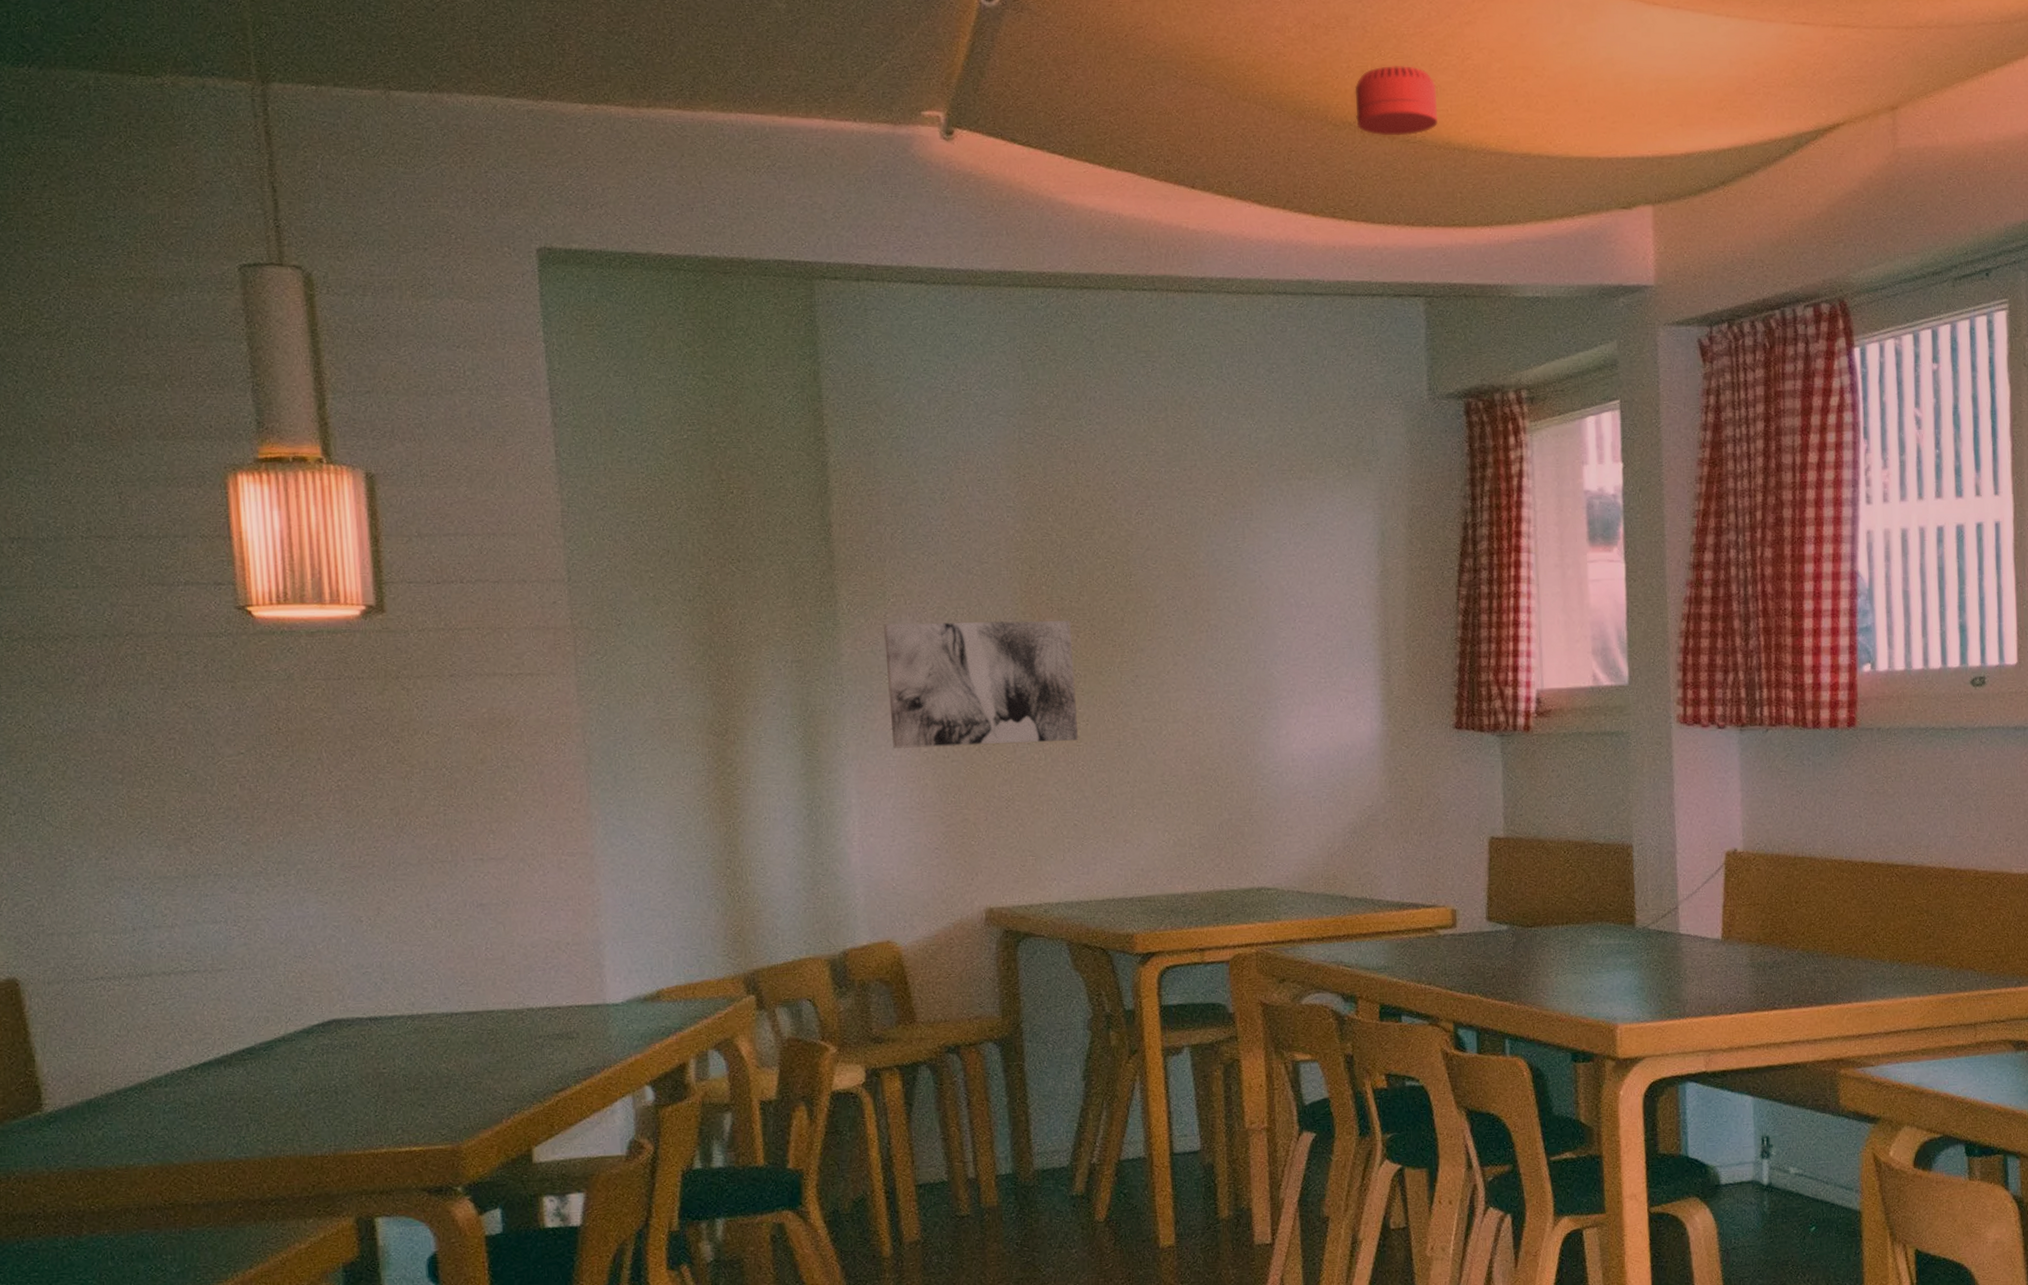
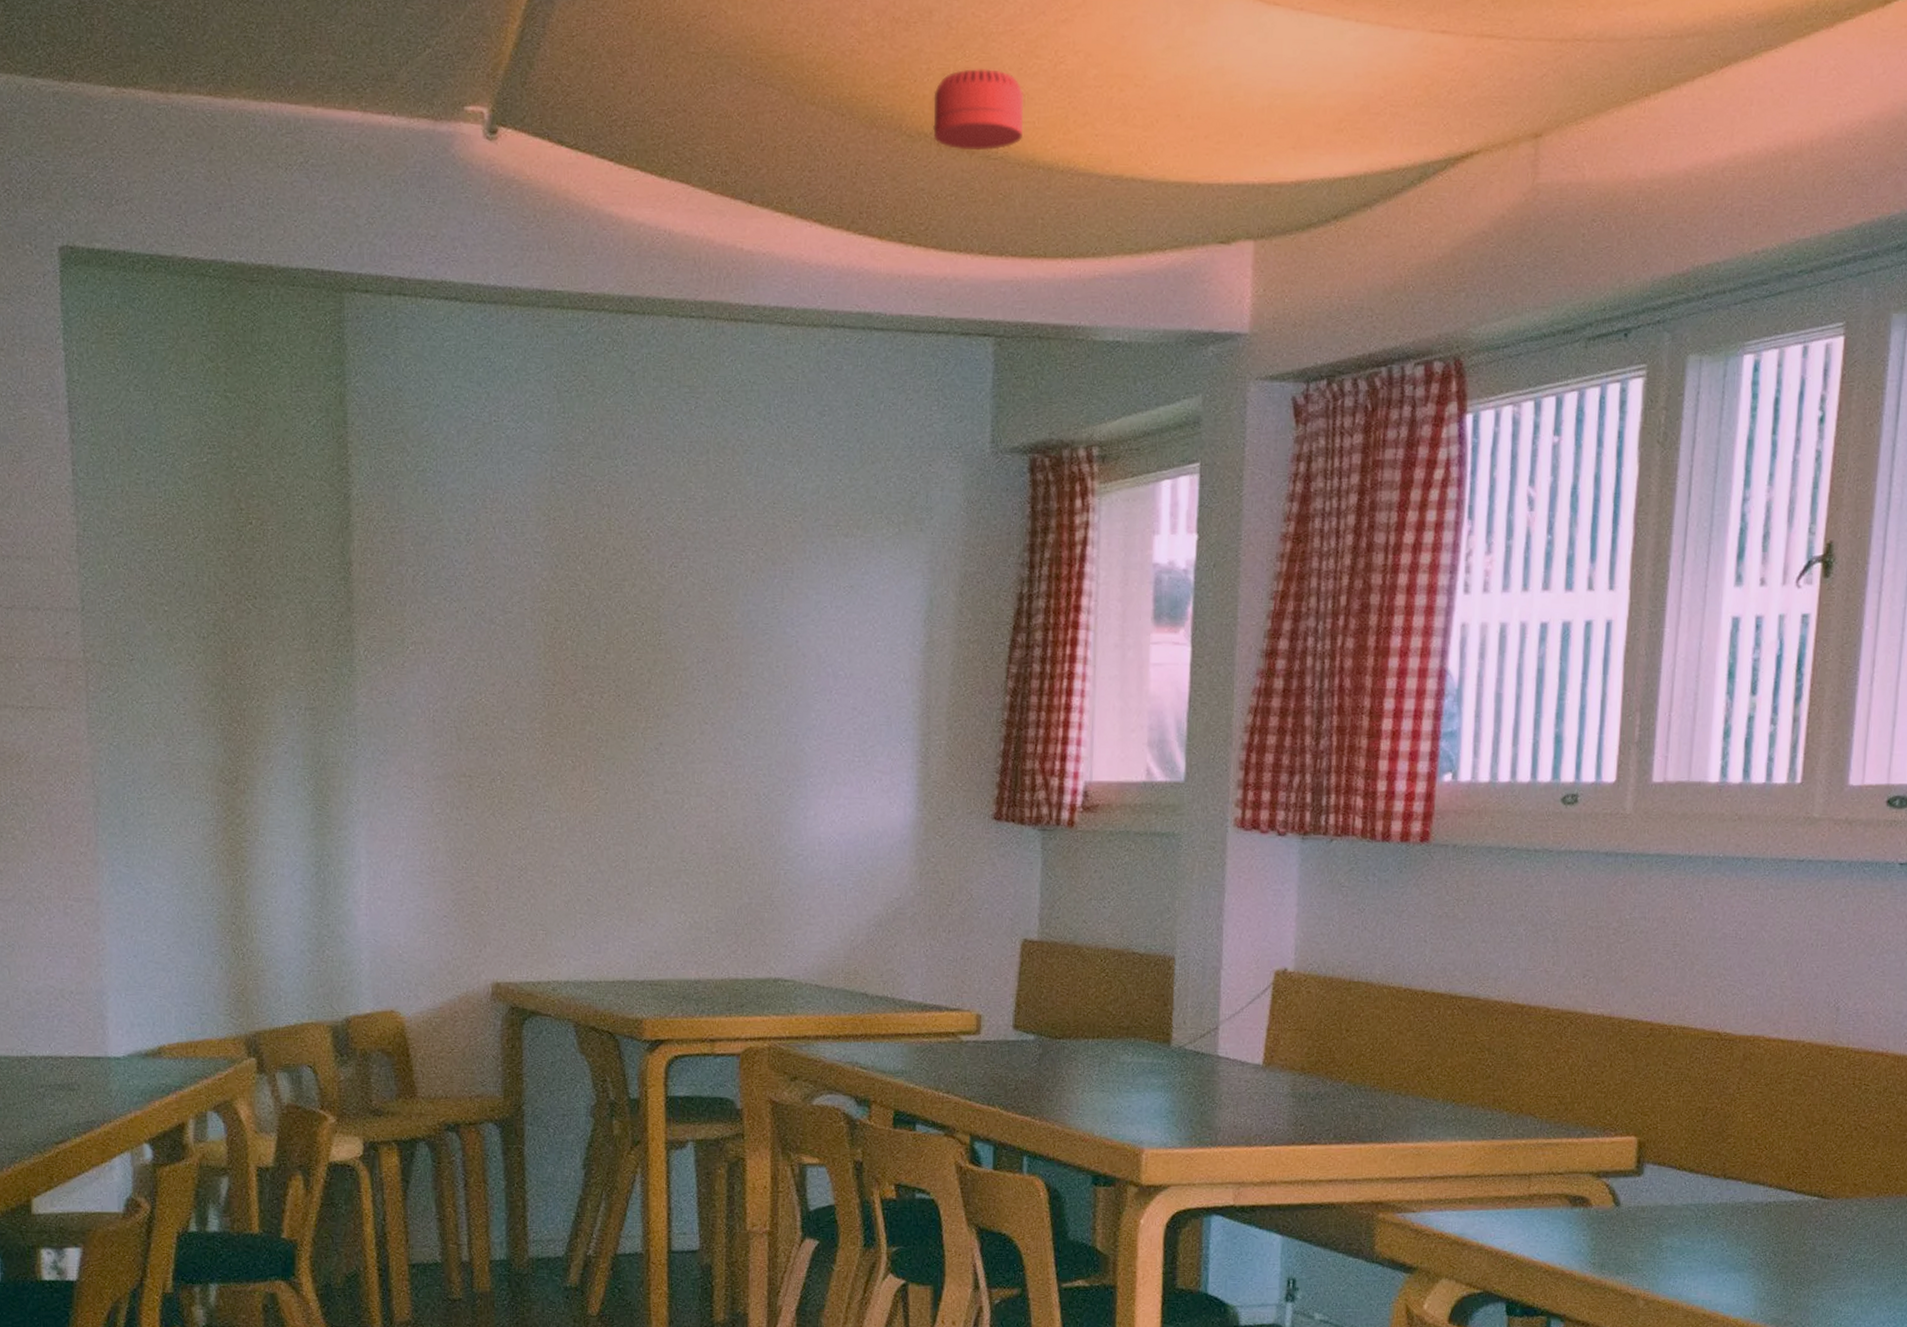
wall art: present [884,620,1079,748] -> none [401,673,597,811]

